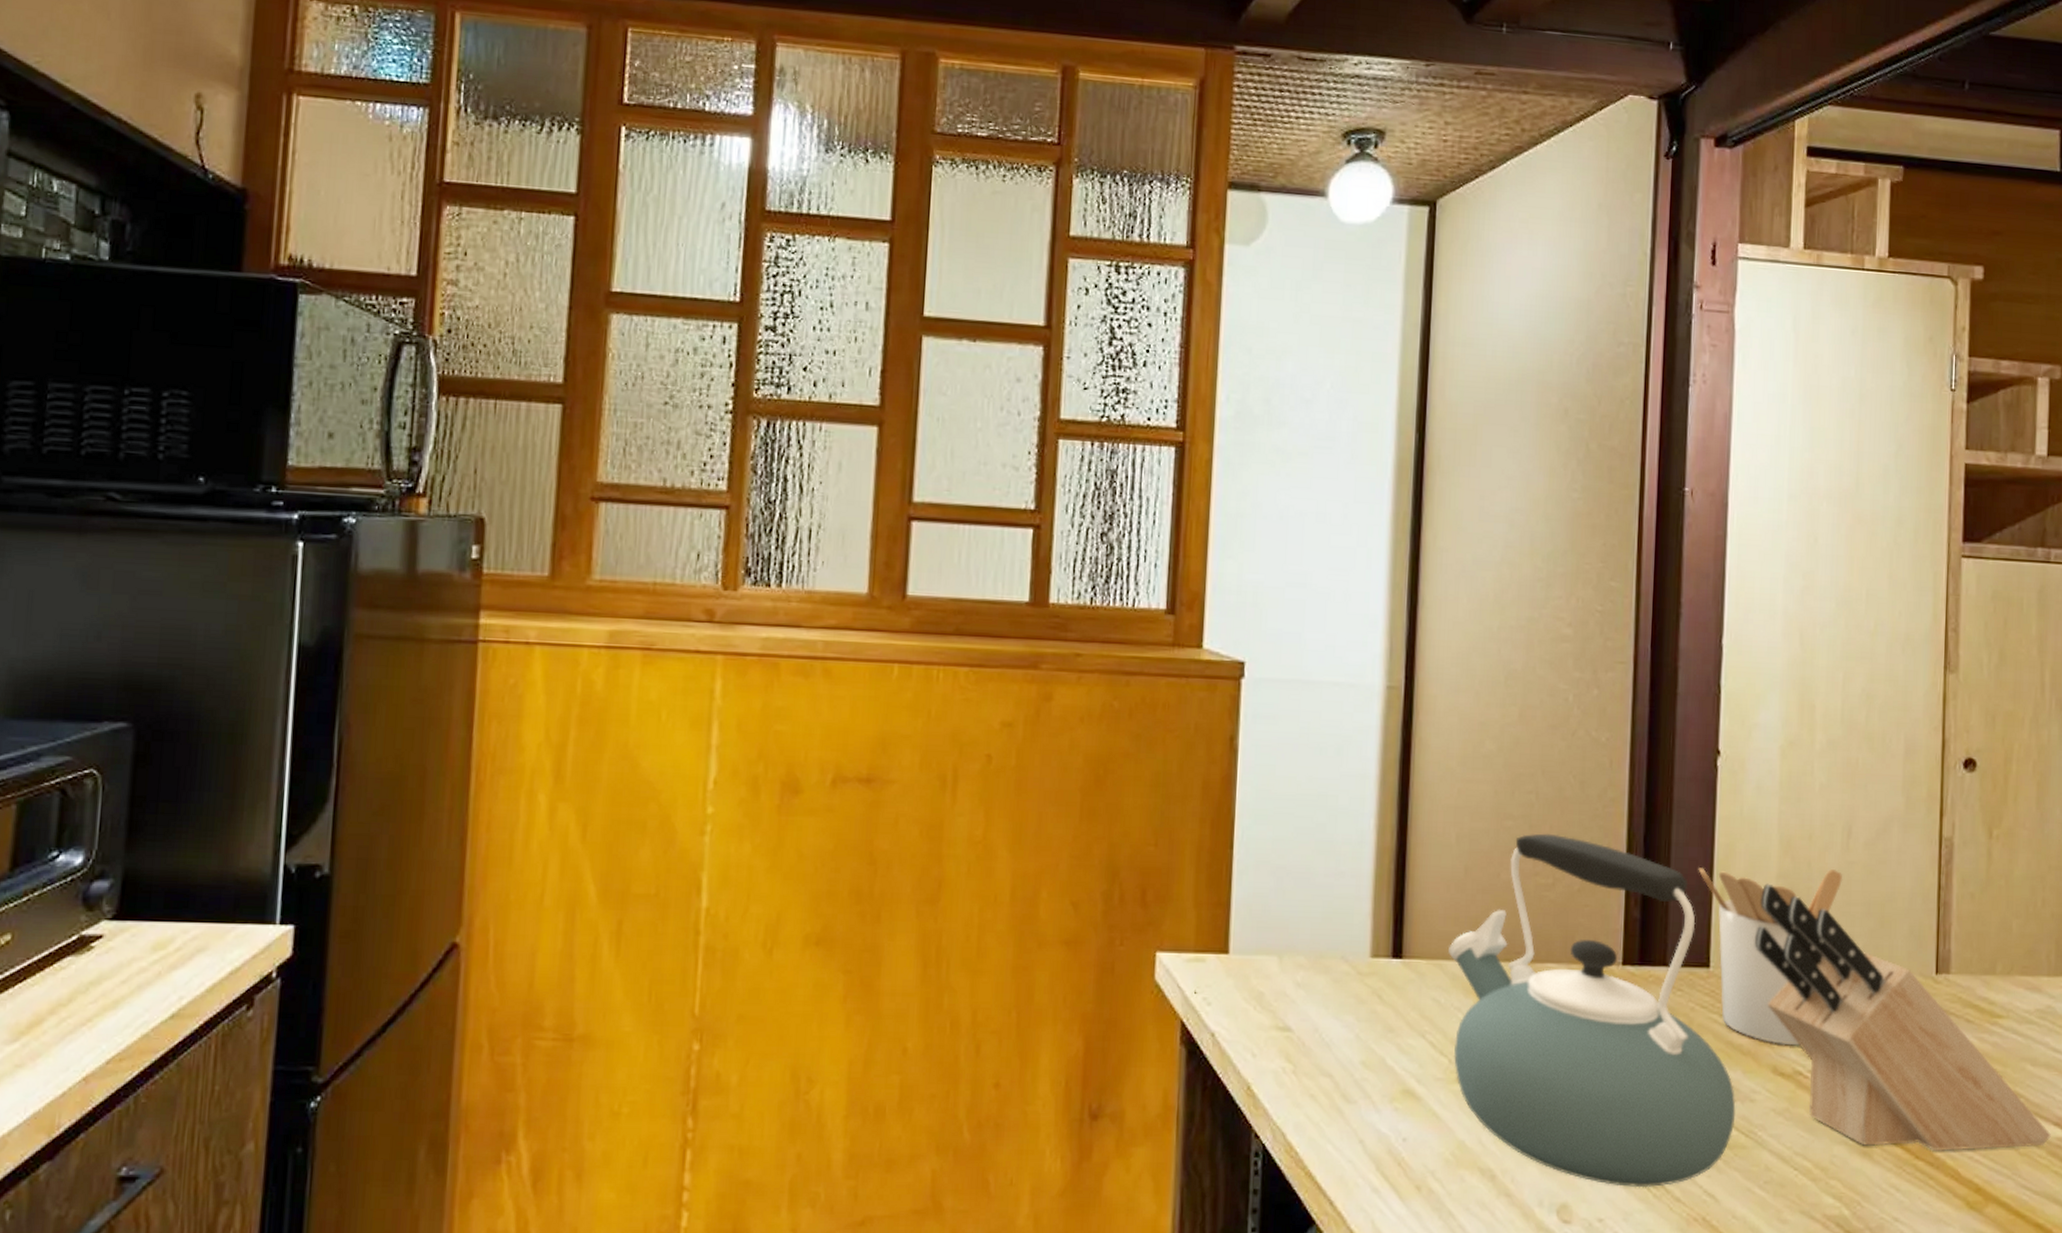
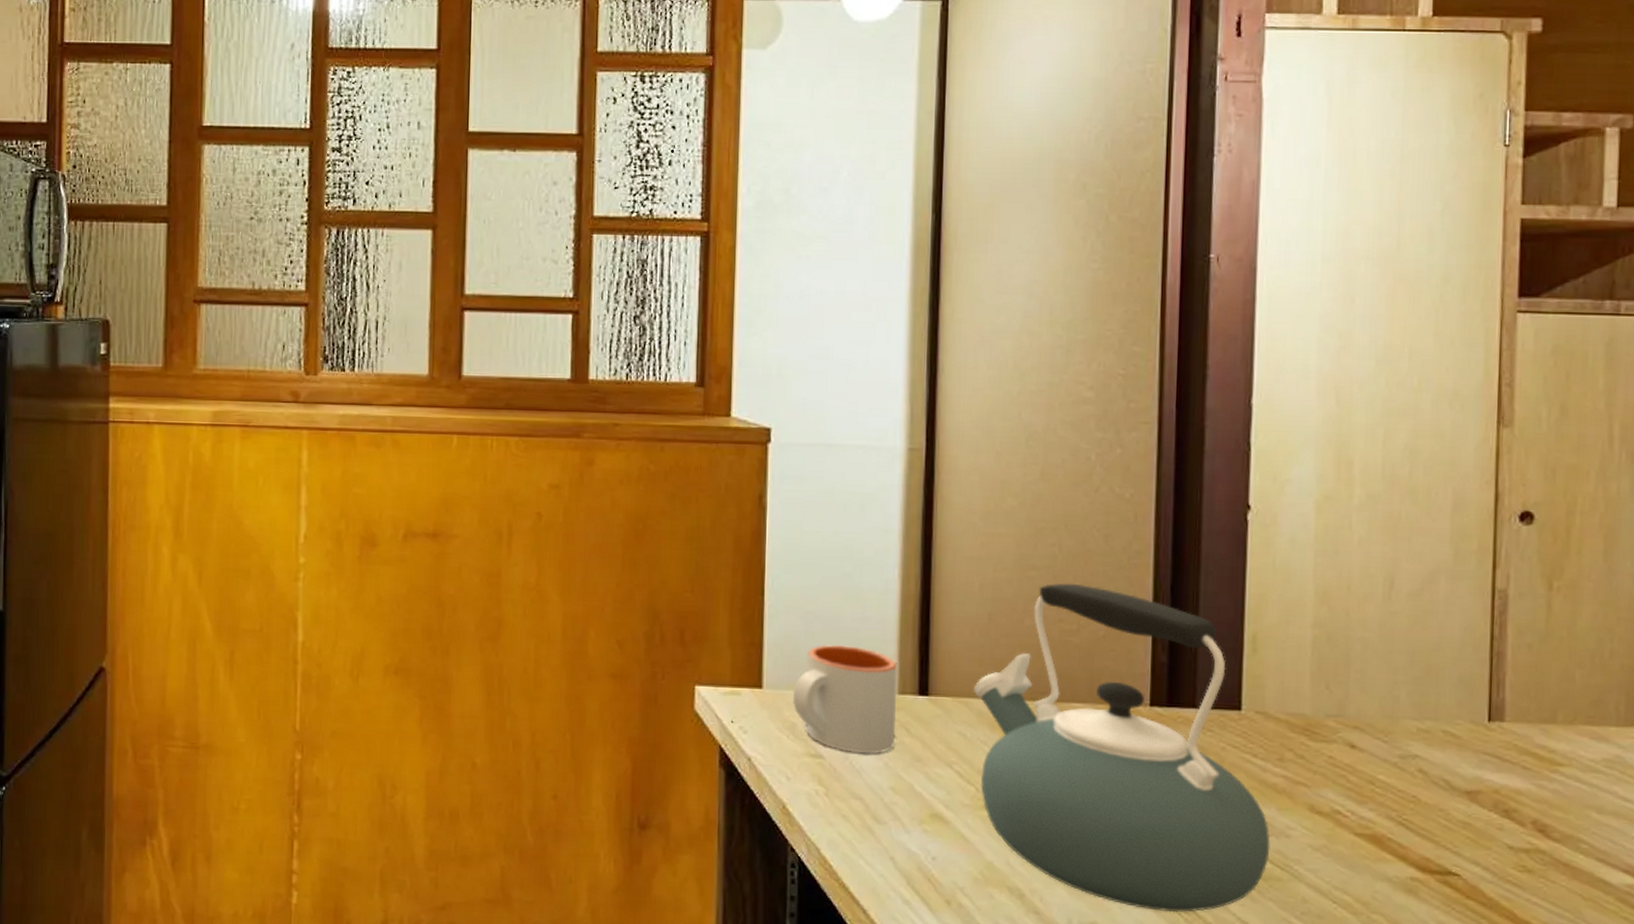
mug: none [1261,903,1371,1025] -> present [793,645,897,754]
utensil holder: present [1698,867,1843,1046] -> none [1228,616,1385,786]
knife block: present [1754,883,2051,1152] -> none [1288,632,1620,893]

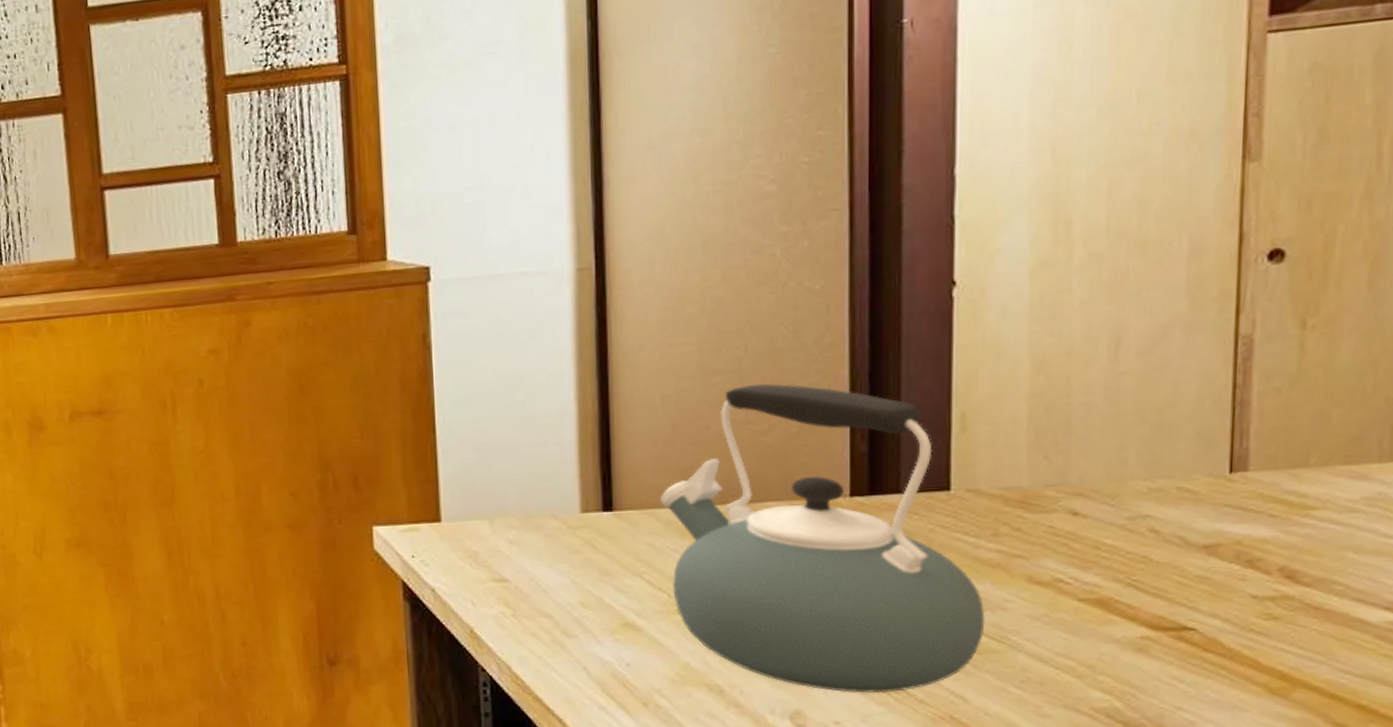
mug: present [793,645,897,754] -> none [473,471,581,574]

